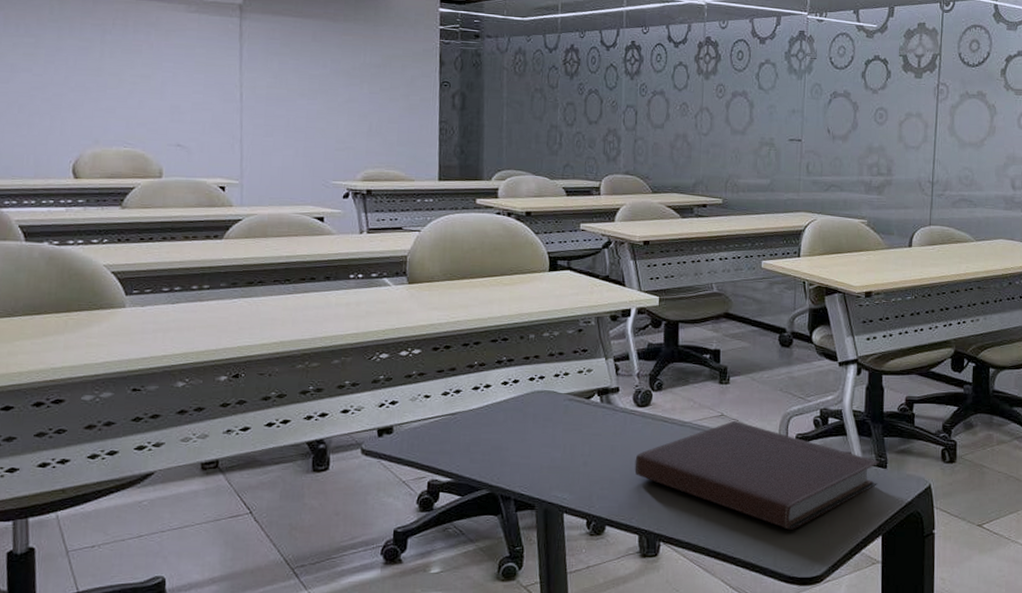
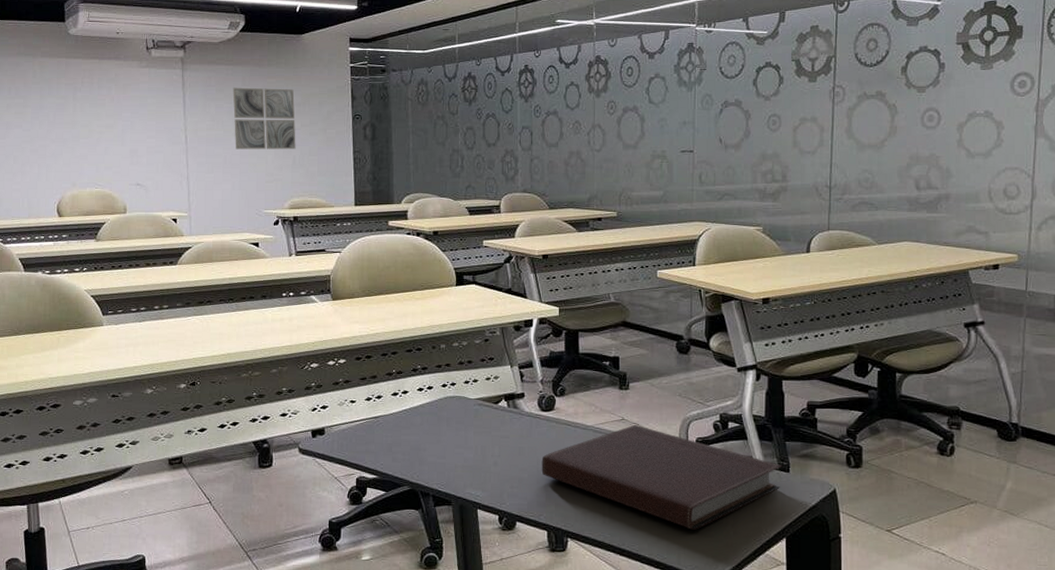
wall art: none [300,42,374,116] -> present [232,87,296,150]

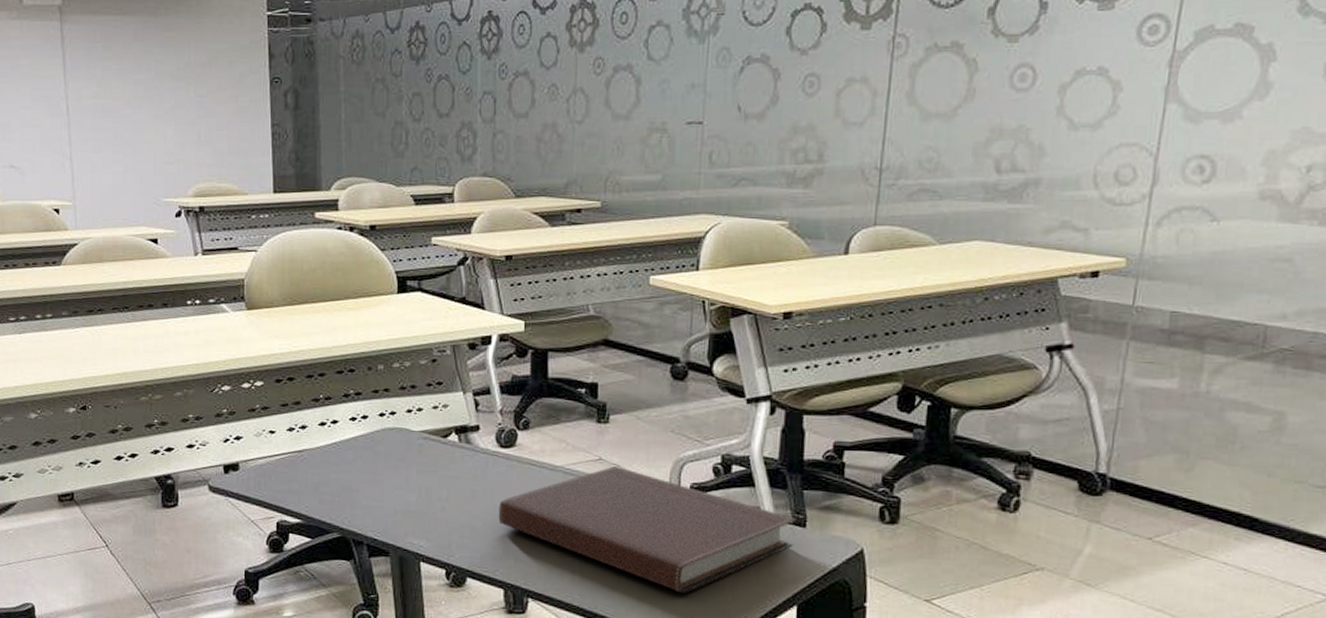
wall art: present [232,87,296,150] -> none [122,43,201,123]

